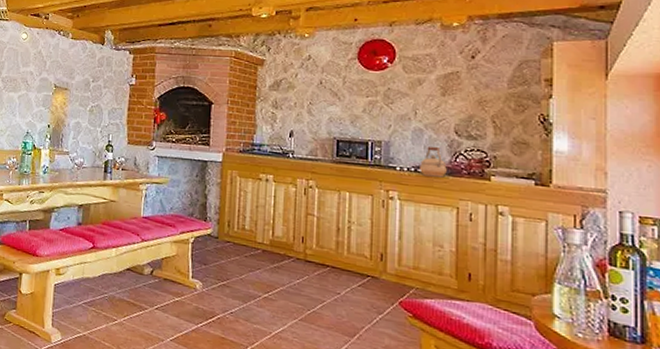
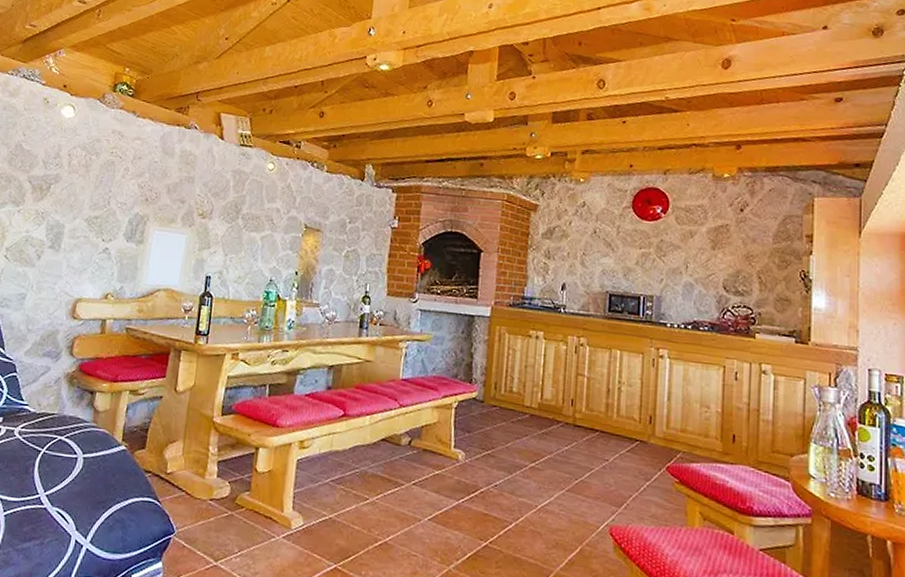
kettle: present [420,146,447,178] -> none [689,302,715,335]

